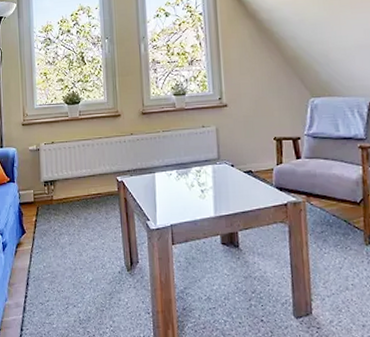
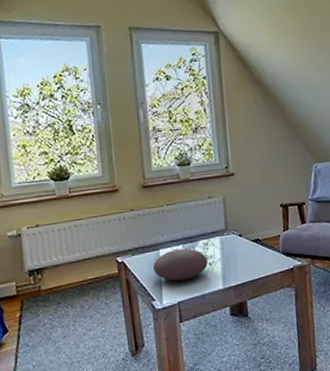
decorative bowl: none [149,174,200,204] -> present [153,248,208,281]

